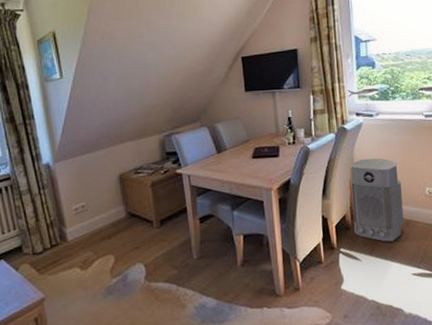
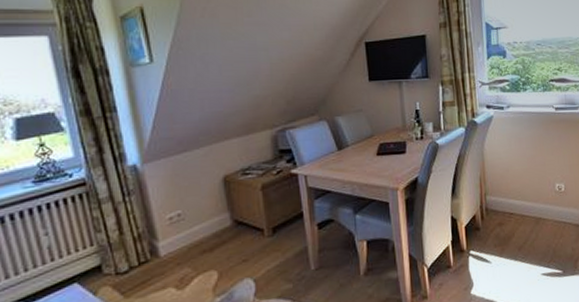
air purifier: present [350,158,405,242] -> none [480,153,535,242]

